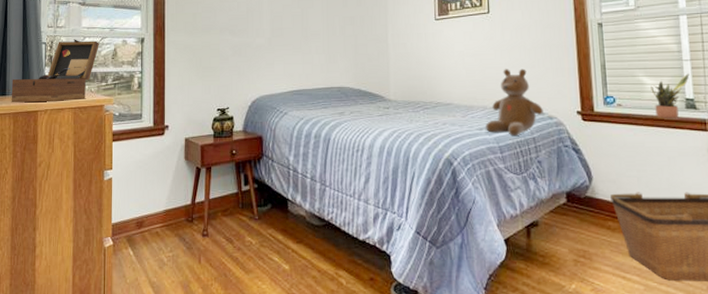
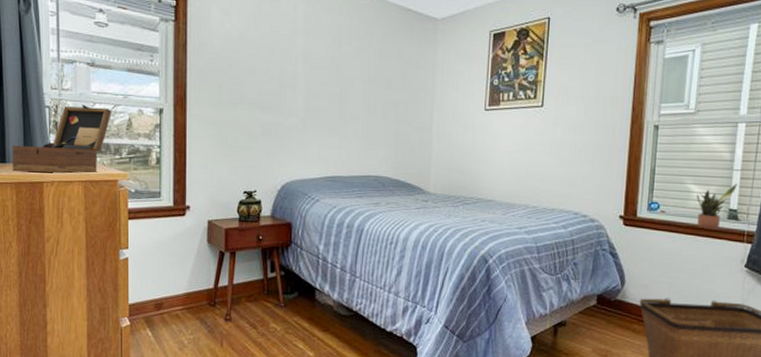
stuffed bear: present [486,68,543,137] -> none [525,167,586,238]

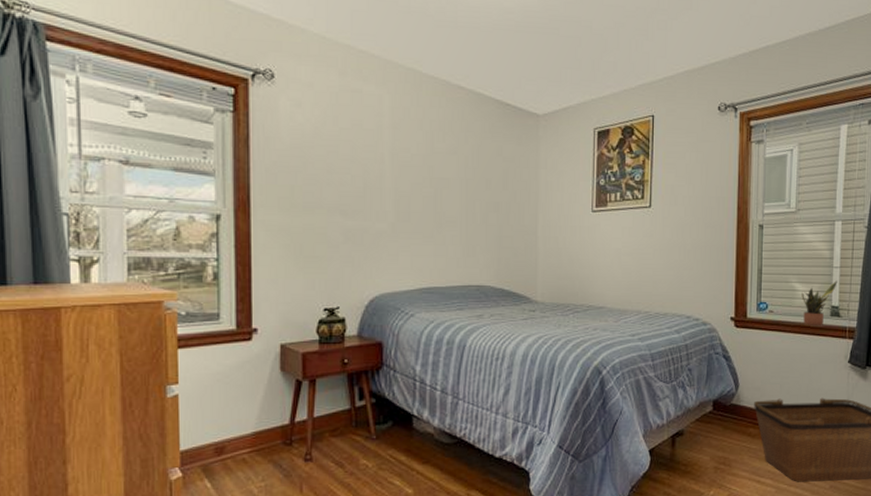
wooden box: present [12,104,111,174] -> none [15,211,153,296]

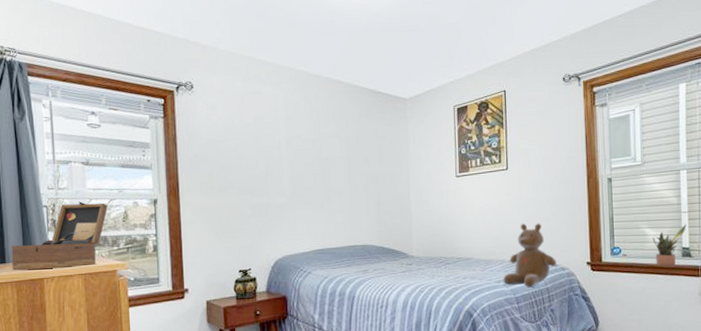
wooden box: none [15,211,153,296] -> present [11,201,108,271]
stuffed bear: none [639,270,698,343] -> present [503,223,556,288]

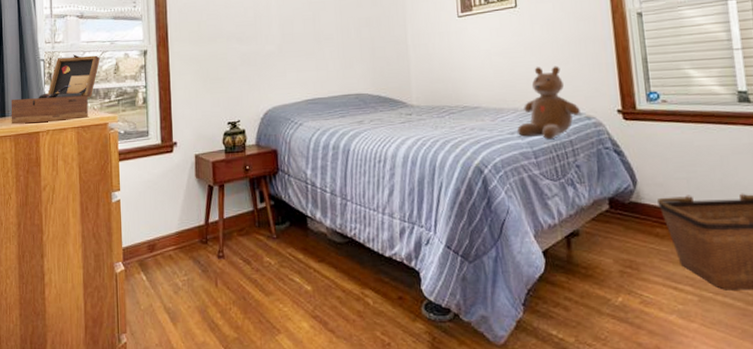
potted plant: present [652,224,687,267] -> none [698,63,741,115]

